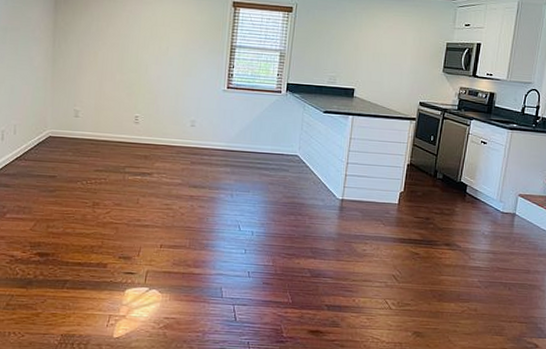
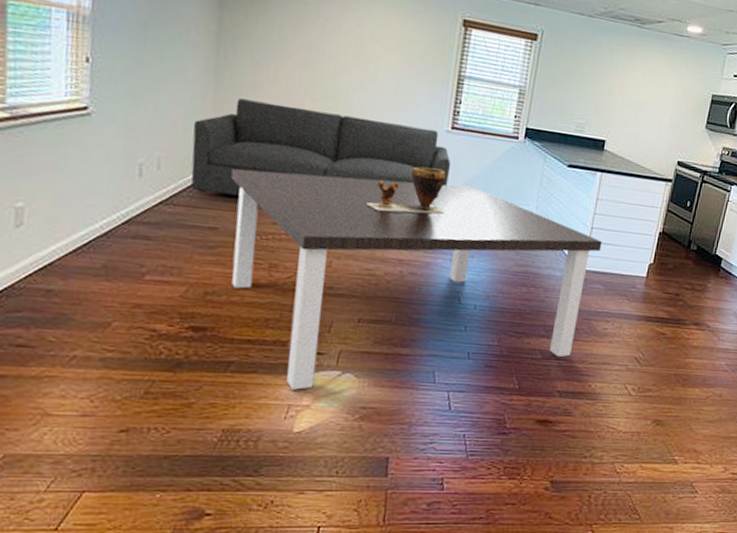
sofa: none [37,77,228,151] -> present [191,99,451,196]
dining table: none [65,130,357,303] -> present [231,169,603,390]
clay pot: none [163,120,224,158] -> present [366,166,446,214]

